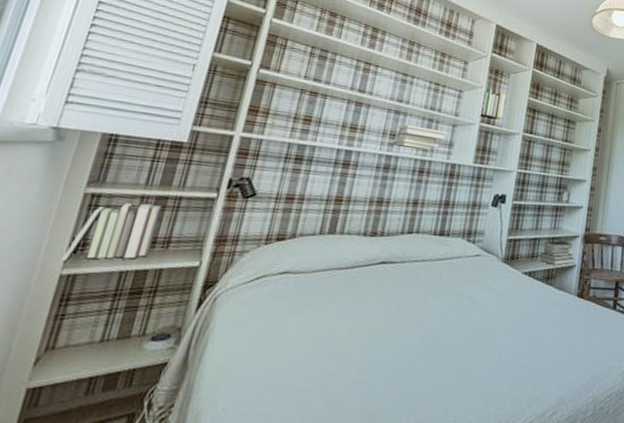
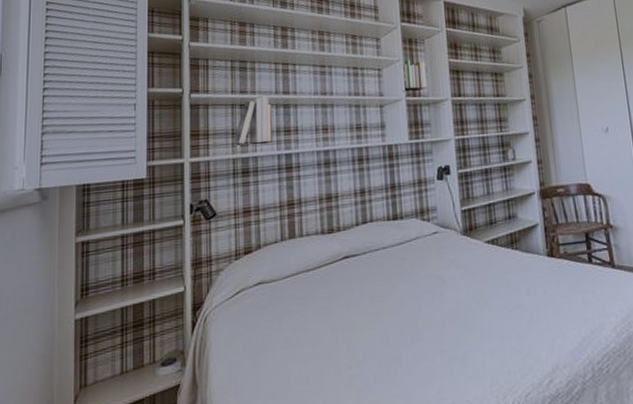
books: present [61,202,162,261] -> none [72,240,140,307]
books: none [293,87,345,137] -> present [233,95,273,146]
books: present [393,124,448,151] -> none [328,113,377,140]
books: present [540,240,576,266] -> none [498,201,537,229]

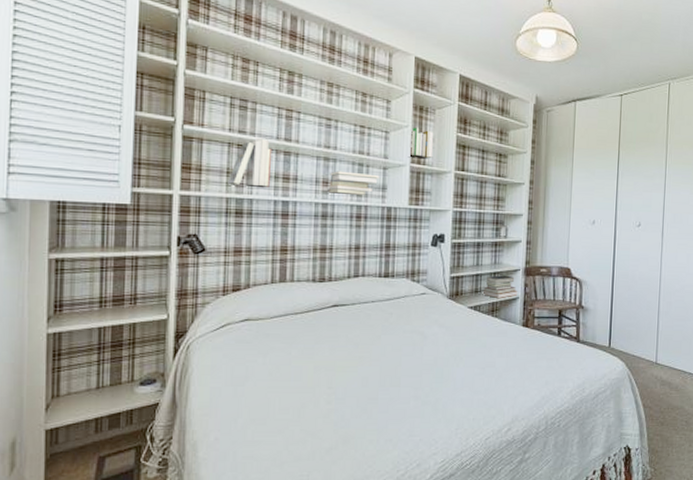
books: none [328,113,377,140] -> present [328,171,380,196]
books: none [498,201,537,229] -> present [483,275,518,299]

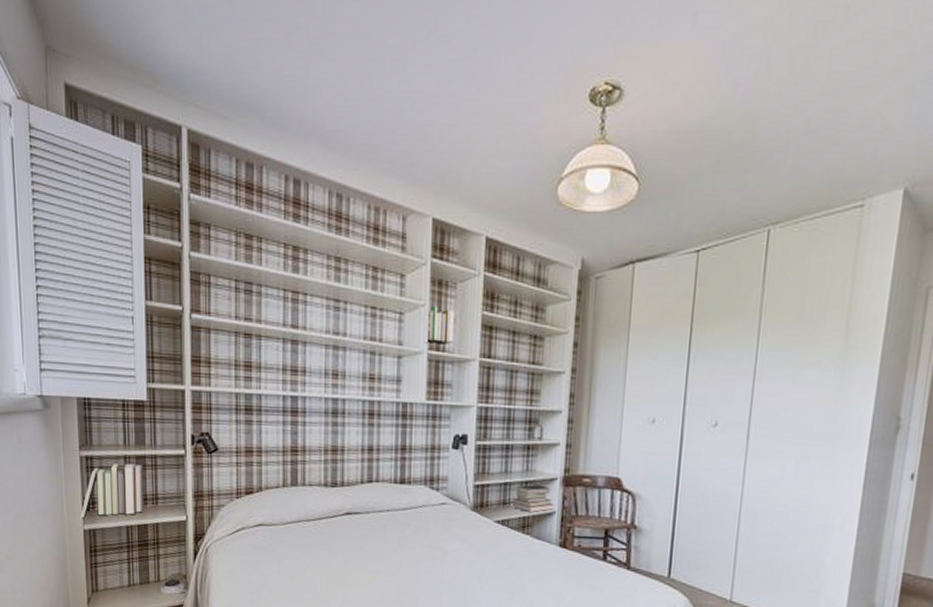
books: none [44,263,121,321] -> present [80,462,143,517]
books: present [227,138,272,189] -> none [236,325,279,382]
books: present [328,171,380,196] -> none [338,361,394,390]

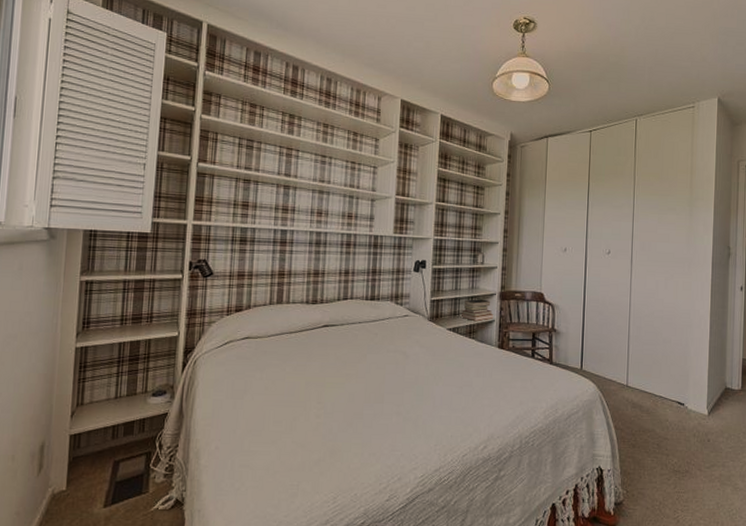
books: present [80,462,143,517] -> none [74,285,140,336]
books: present [425,305,455,346] -> none [393,162,418,192]

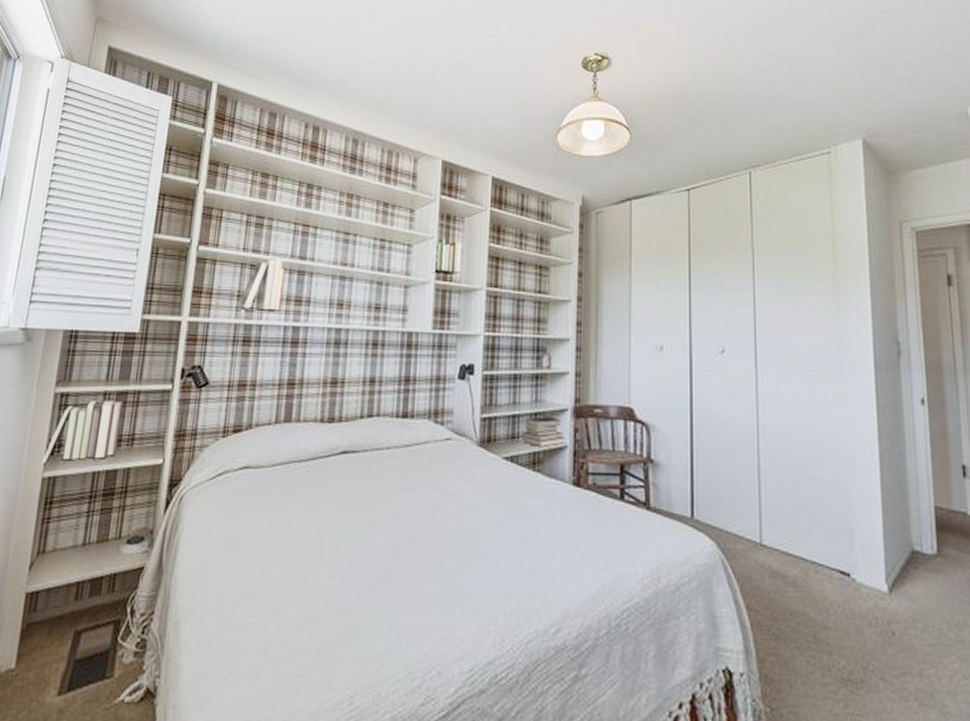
books: none [74,285,140,336] -> present [41,398,123,463]
books: none [234,173,274,219] -> present [237,257,286,313]
books: none [393,162,418,192] -> present [432,238,463,276]

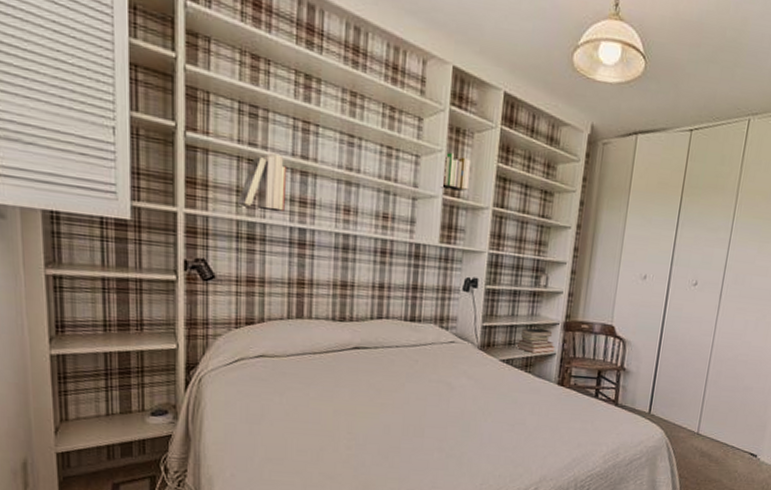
books: present [41,398,123,463] -> none [46,284,125,342]

